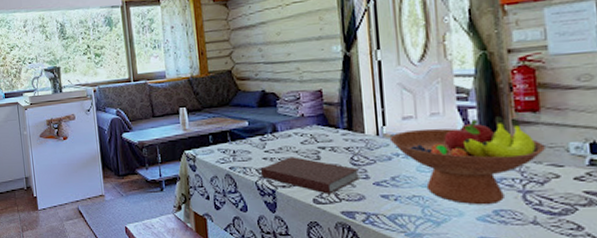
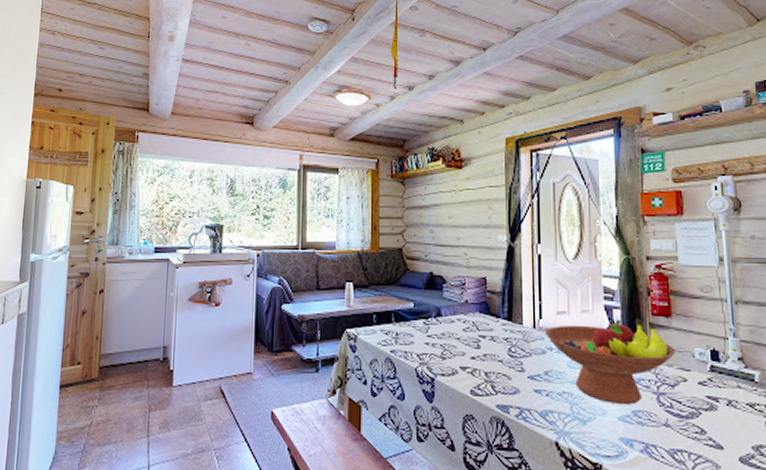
notebook: present [260,157,361,194] -> none [421,344,517,386]

